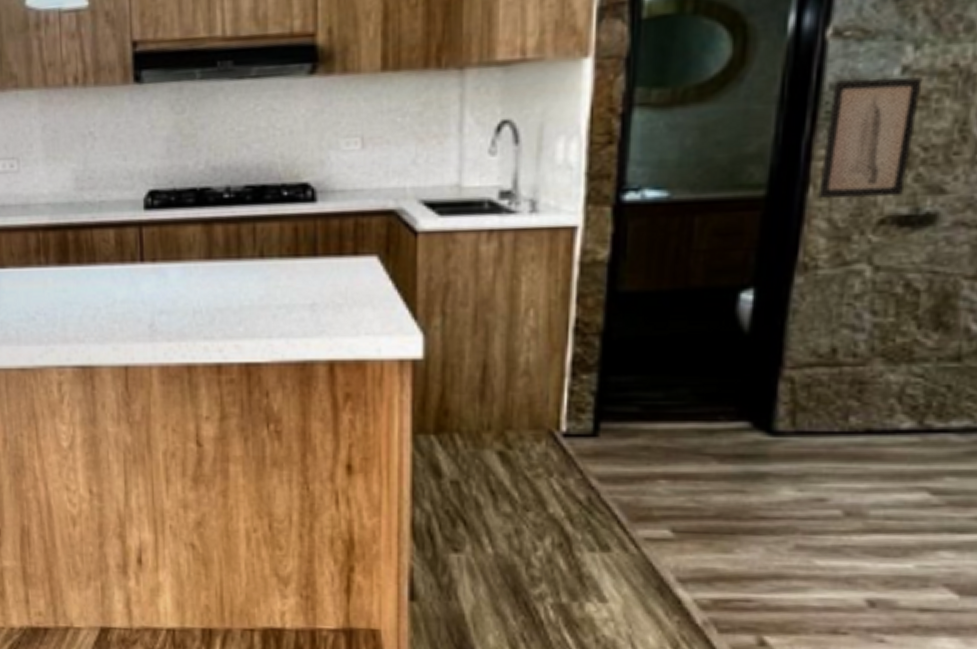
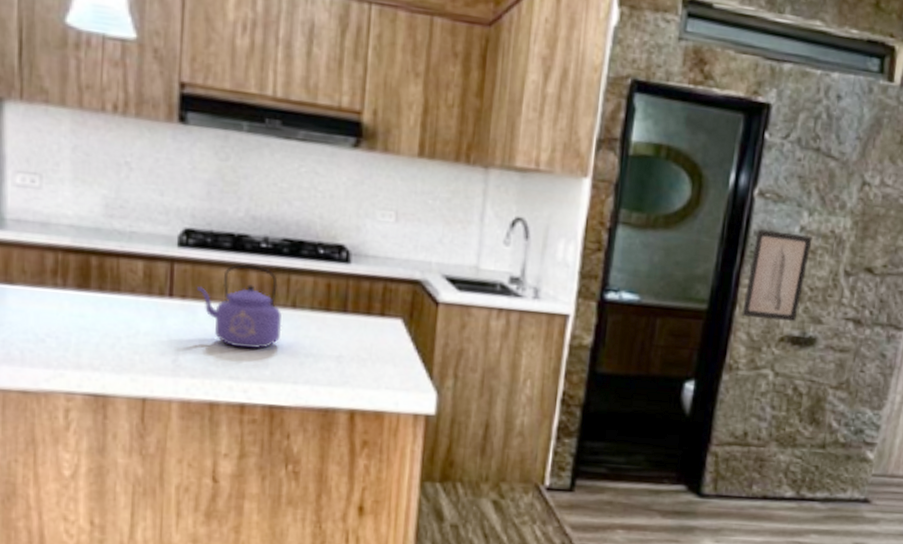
kettle: none [166,218,252,306] -> present [197,263,282,349]

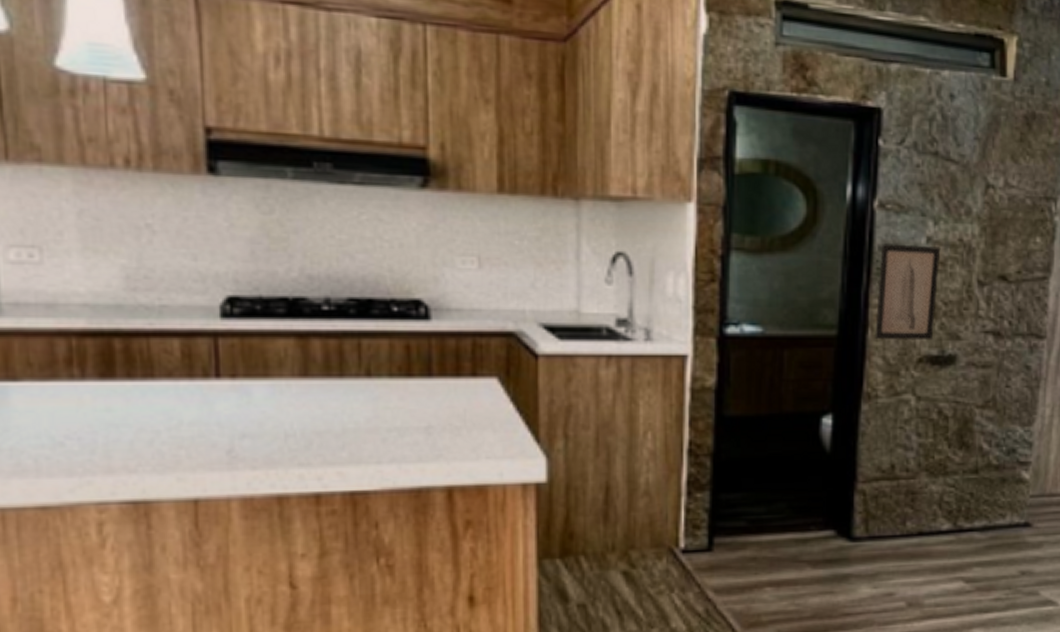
kettle: present [197,263,282,349] -> none [249,331,357,429]

